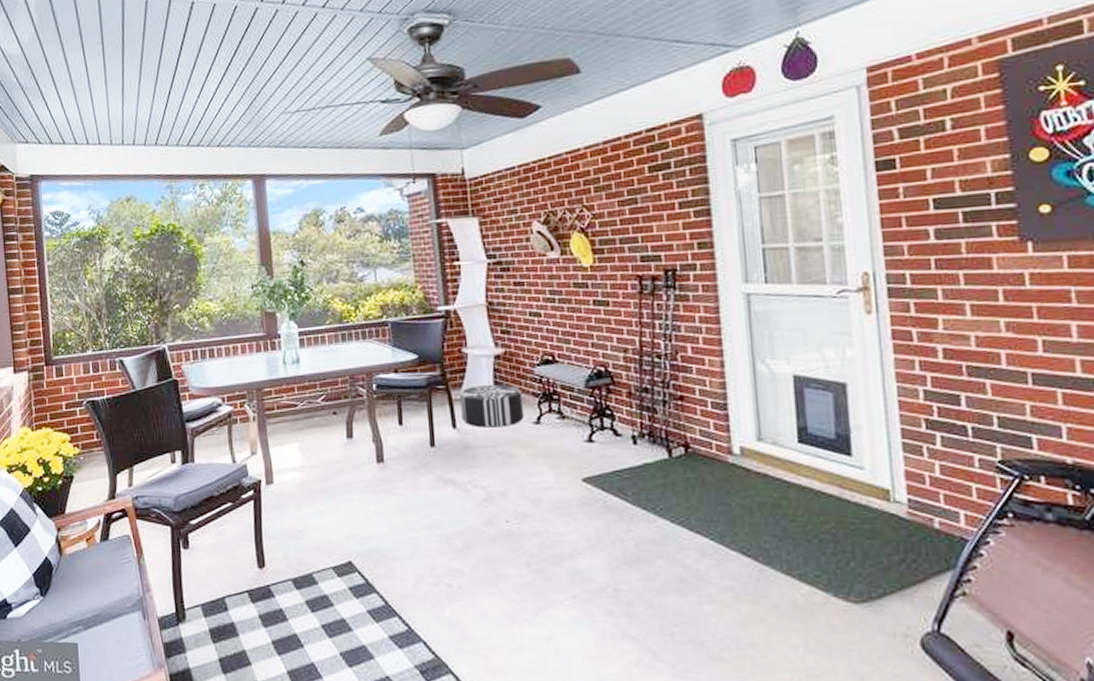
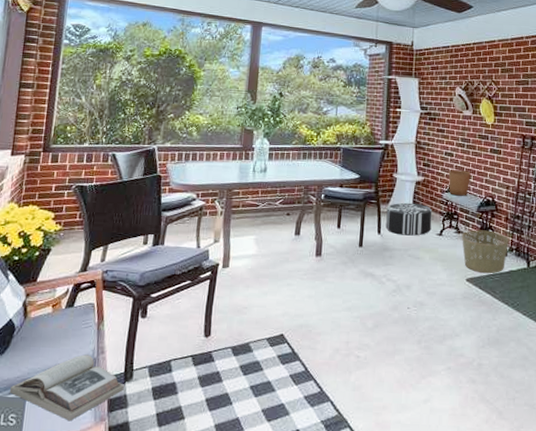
book: none [59,593,179,669] -> present [9,354,125,421]
planter: none [537,334,570,369] -> present [448,170,471,196]
basket: none [567,411,638,469] -> present [461,229,510,273]

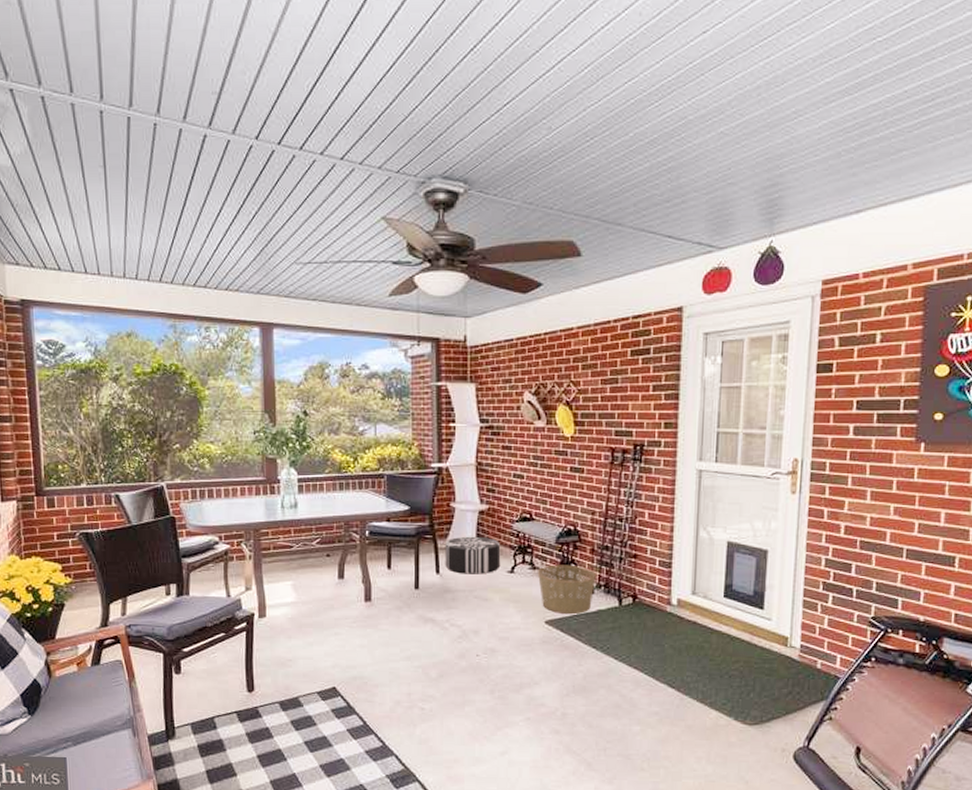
book: present [9,354,125,421] -> none [47,713,169,780]
planter: present [448,170,471,196] -> none [518,495,547,526]

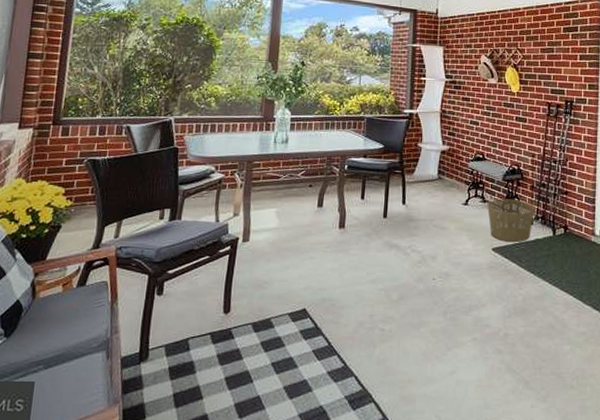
pouf: present [445,536,501,574] -> none [410,172,458,206]

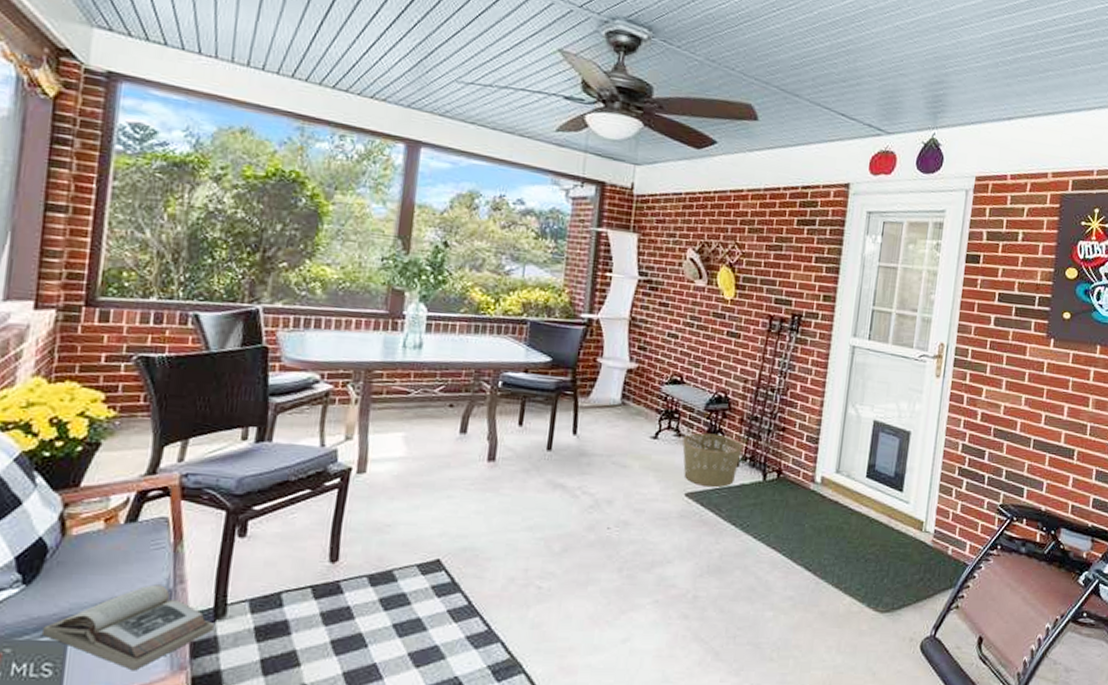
book: none [16,335,140,405] -> present [41,584,216,671]

